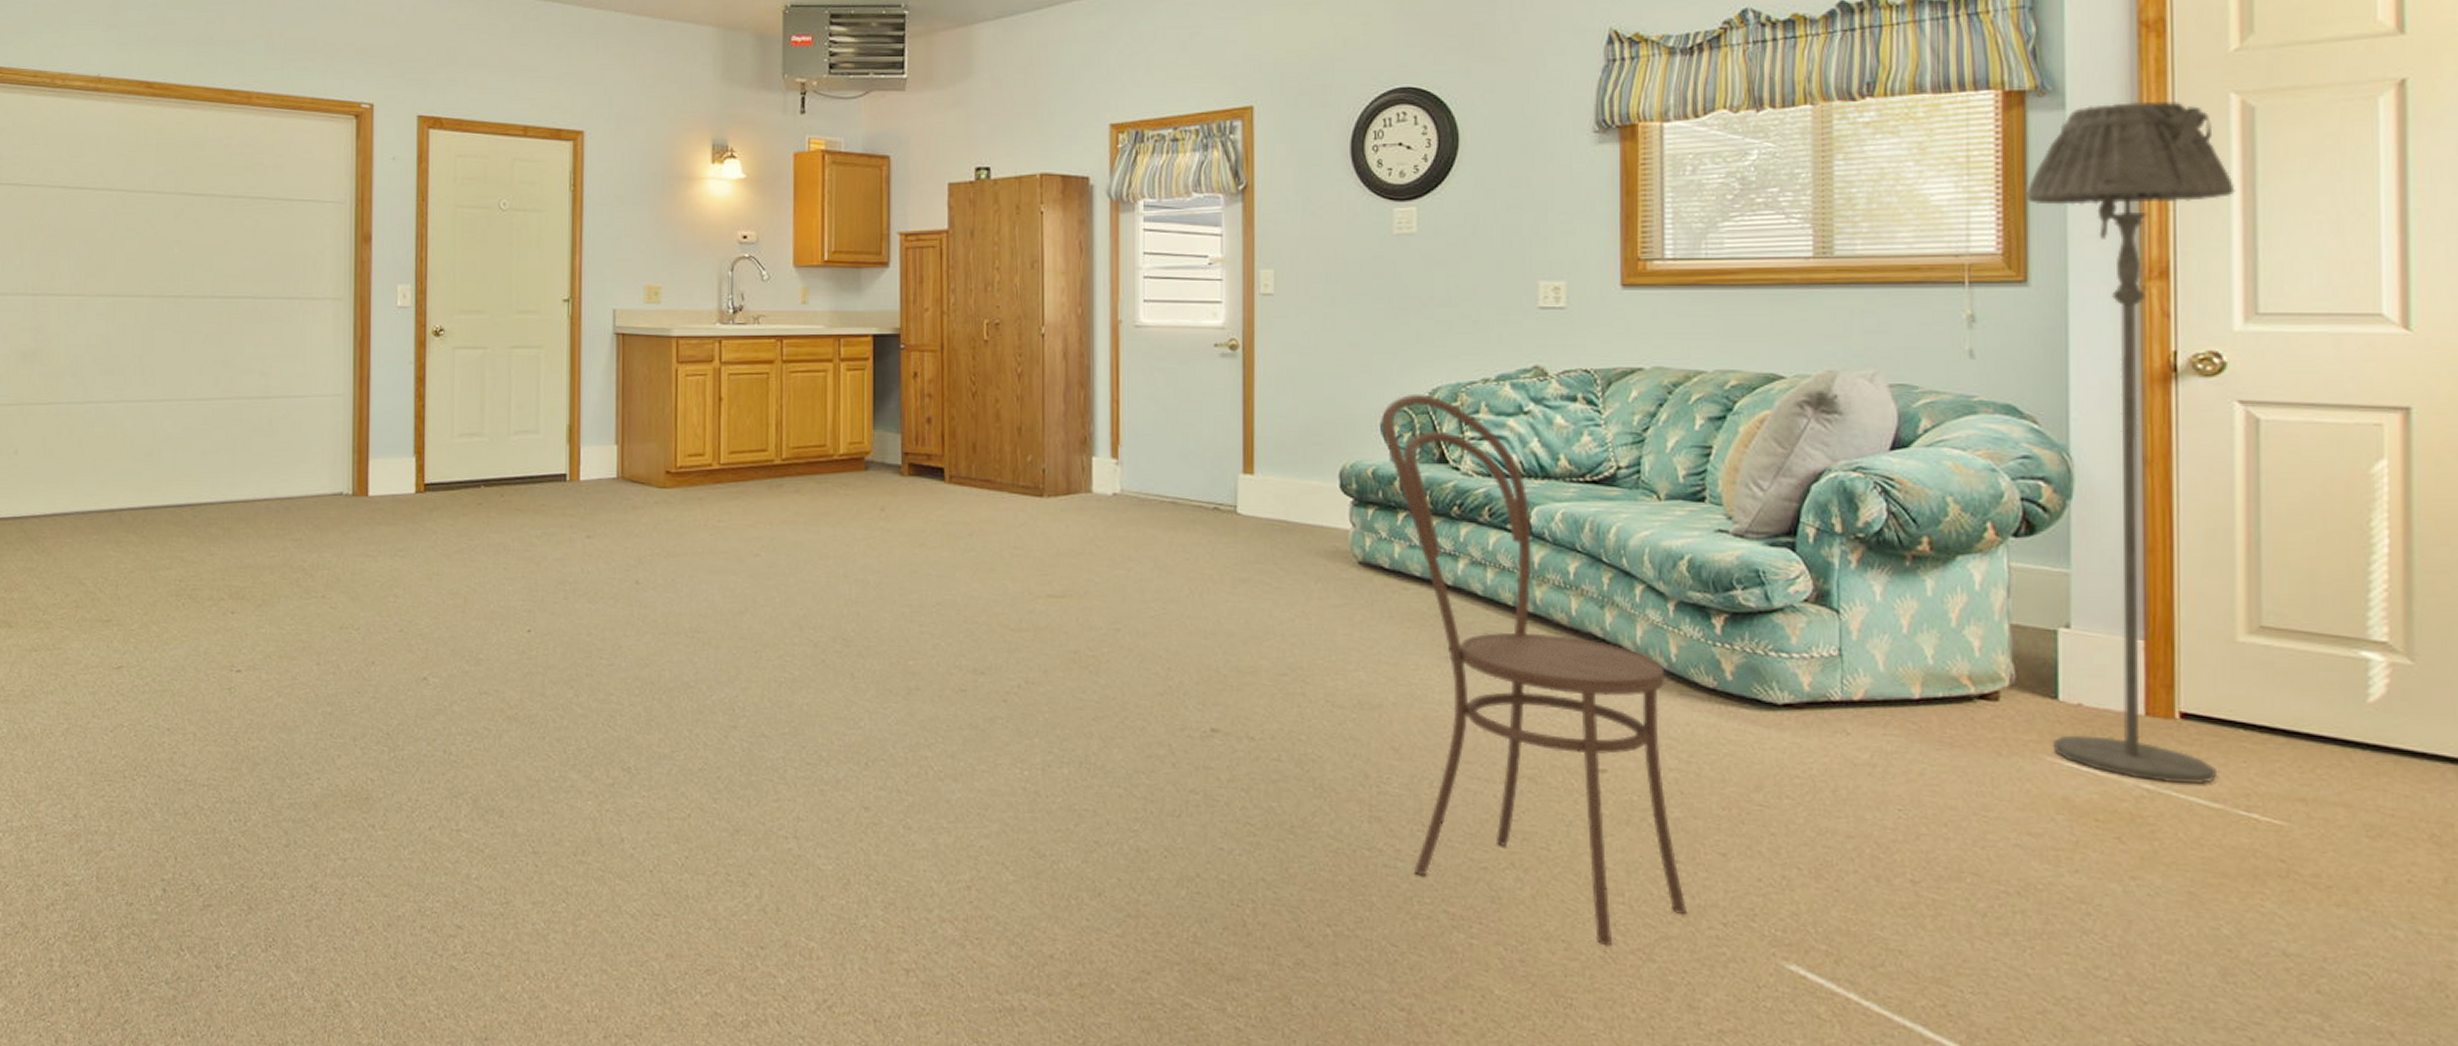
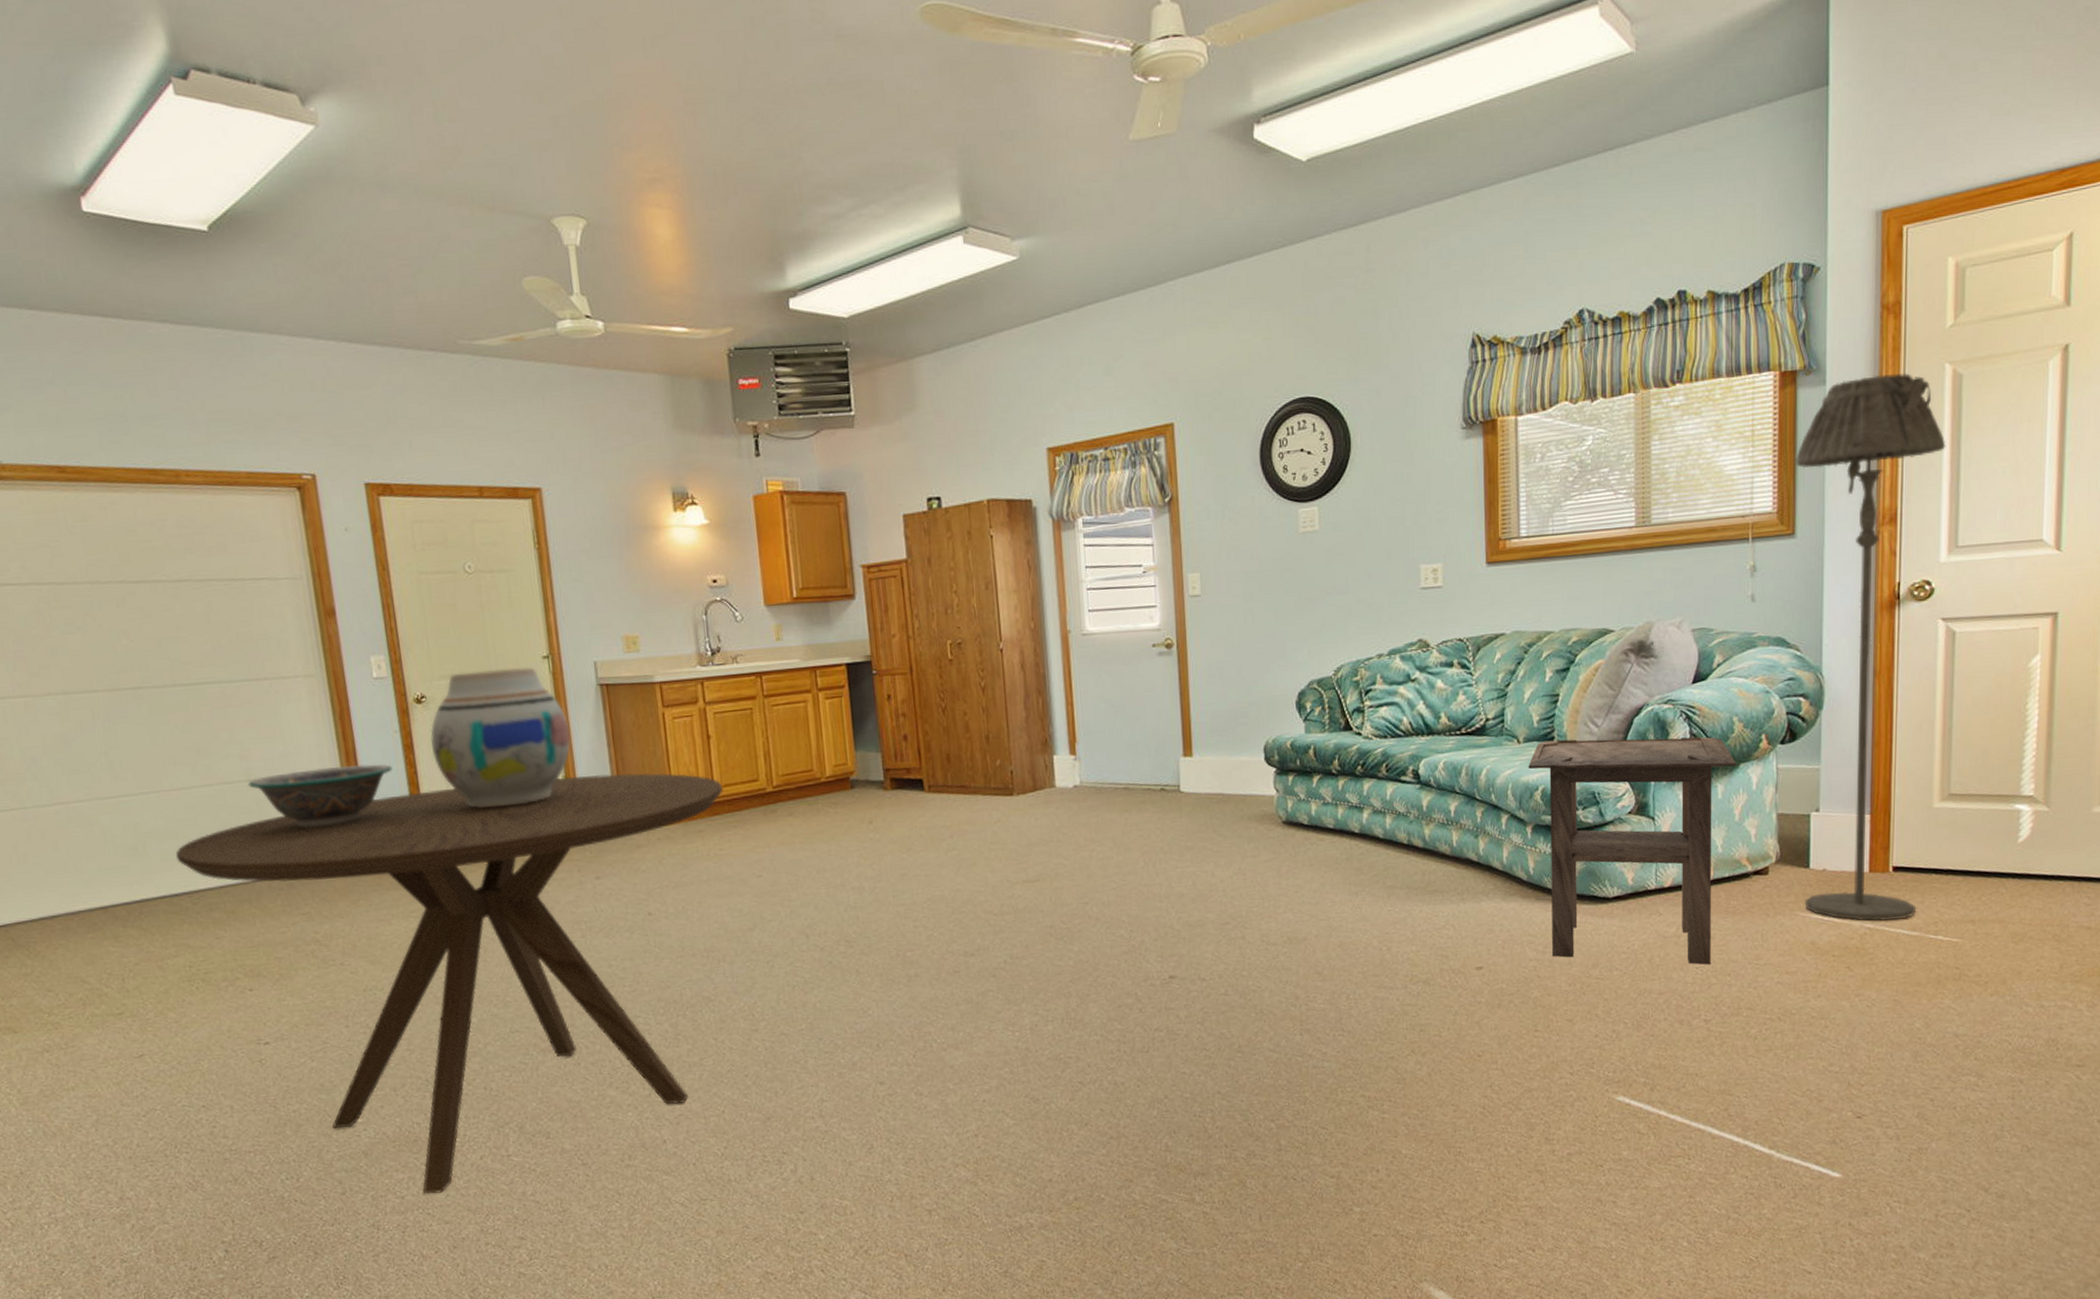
dining table: none [187,426,730,861] -> present [176,772,724,1194]
bowl: none [264,391,402,452] -> present [248,764,393,828]
vase: none [442,309,581,451] -> present [430,667,572,808]
chair: present [1382,393,1686,946] -> none [1296,672,1544,1104]
side table: none [1671,500,1953,808] -> present [1528,736,1737,965]

